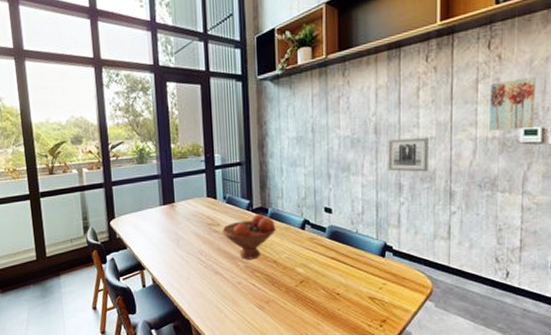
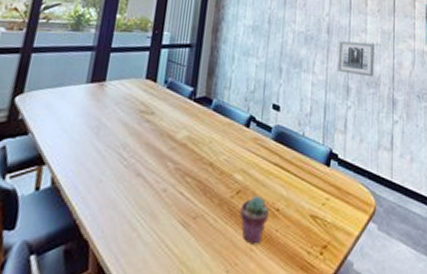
fruit bowl: present [222,214,276,260] -> none [155,104,218,160]
potted succulent: none [305,284,330,320] -> present [240,195,269,244]

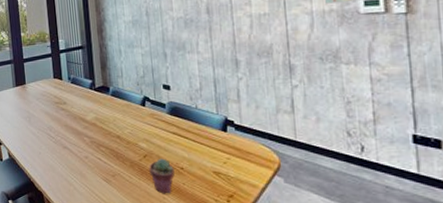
wall art: present [337,41,374,77] -> none [221,14,264,48]

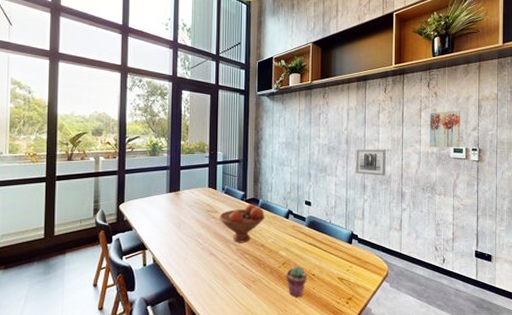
fruit bowl: none [68,92,118,135] -> present [219,204,265,243]
wall art: none [221,14,264,48] -> present [355,149,386,176]

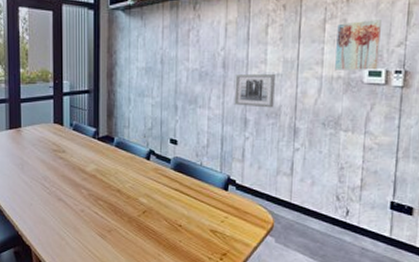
fruit bowl: present [219,204,265,243] -> none [67,142,121,188]
potted succulent: present [286,265,307,298] -> none [147,214,172,251]

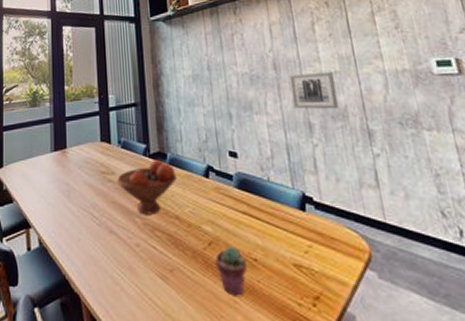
fruit bowl: none [67,142,121,188] -> present [117,160,177,215]
potted succulent: none [147,214,172,251] -> present [215,246,247,296]
wall art: present [335,20,381,70] -> none [388,8,446,63]

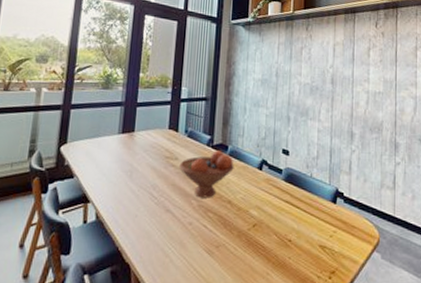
potted succulent: present [215,246,247,296] -> none [256,228,282,269]
wall art: present [289,72,339,110] -> none [342,90,377,123]

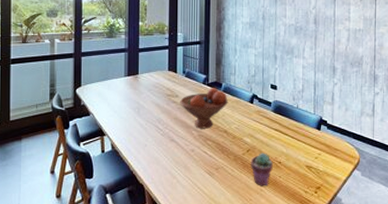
potted succulent: none [256,228,282,269] -> present [251,153,273,186]

